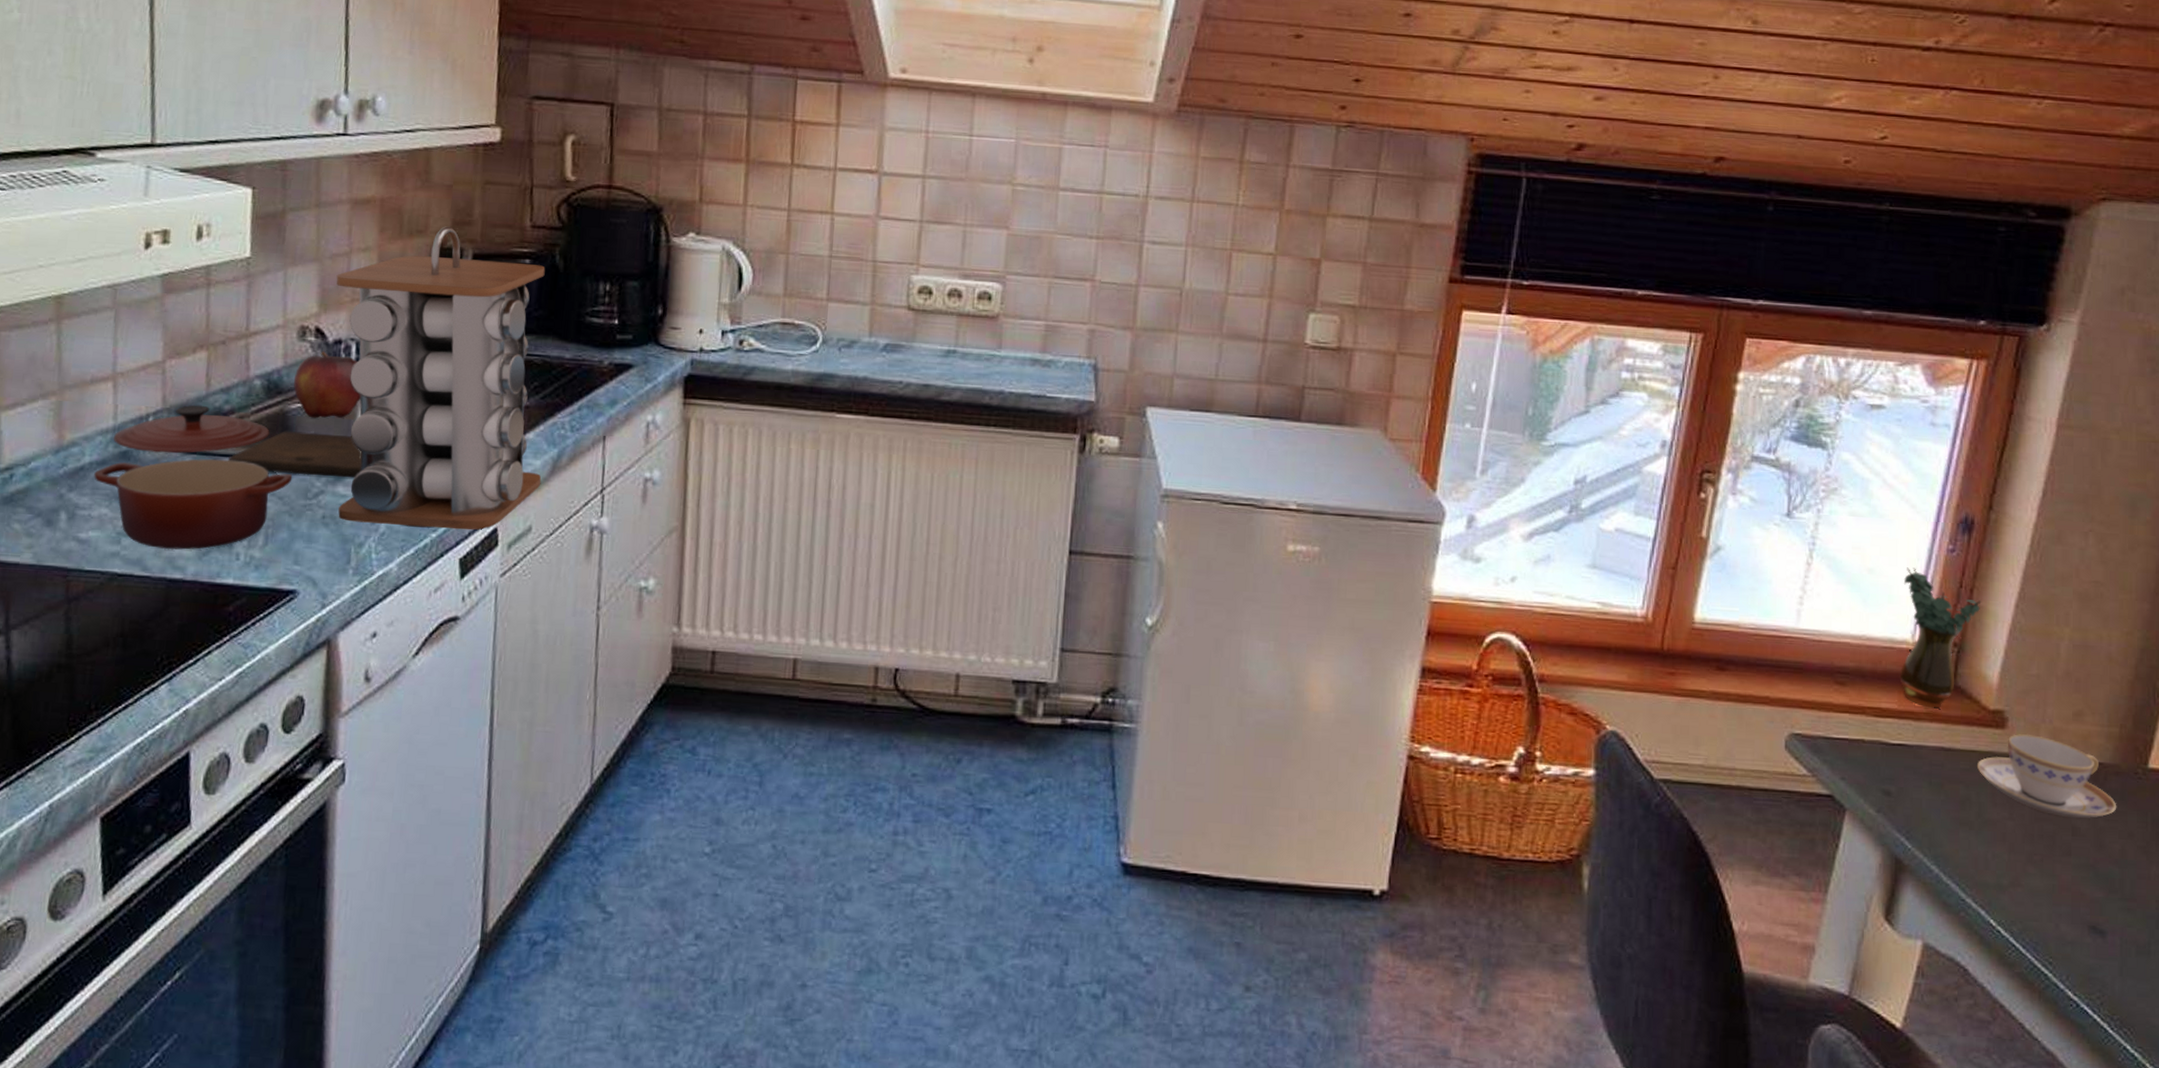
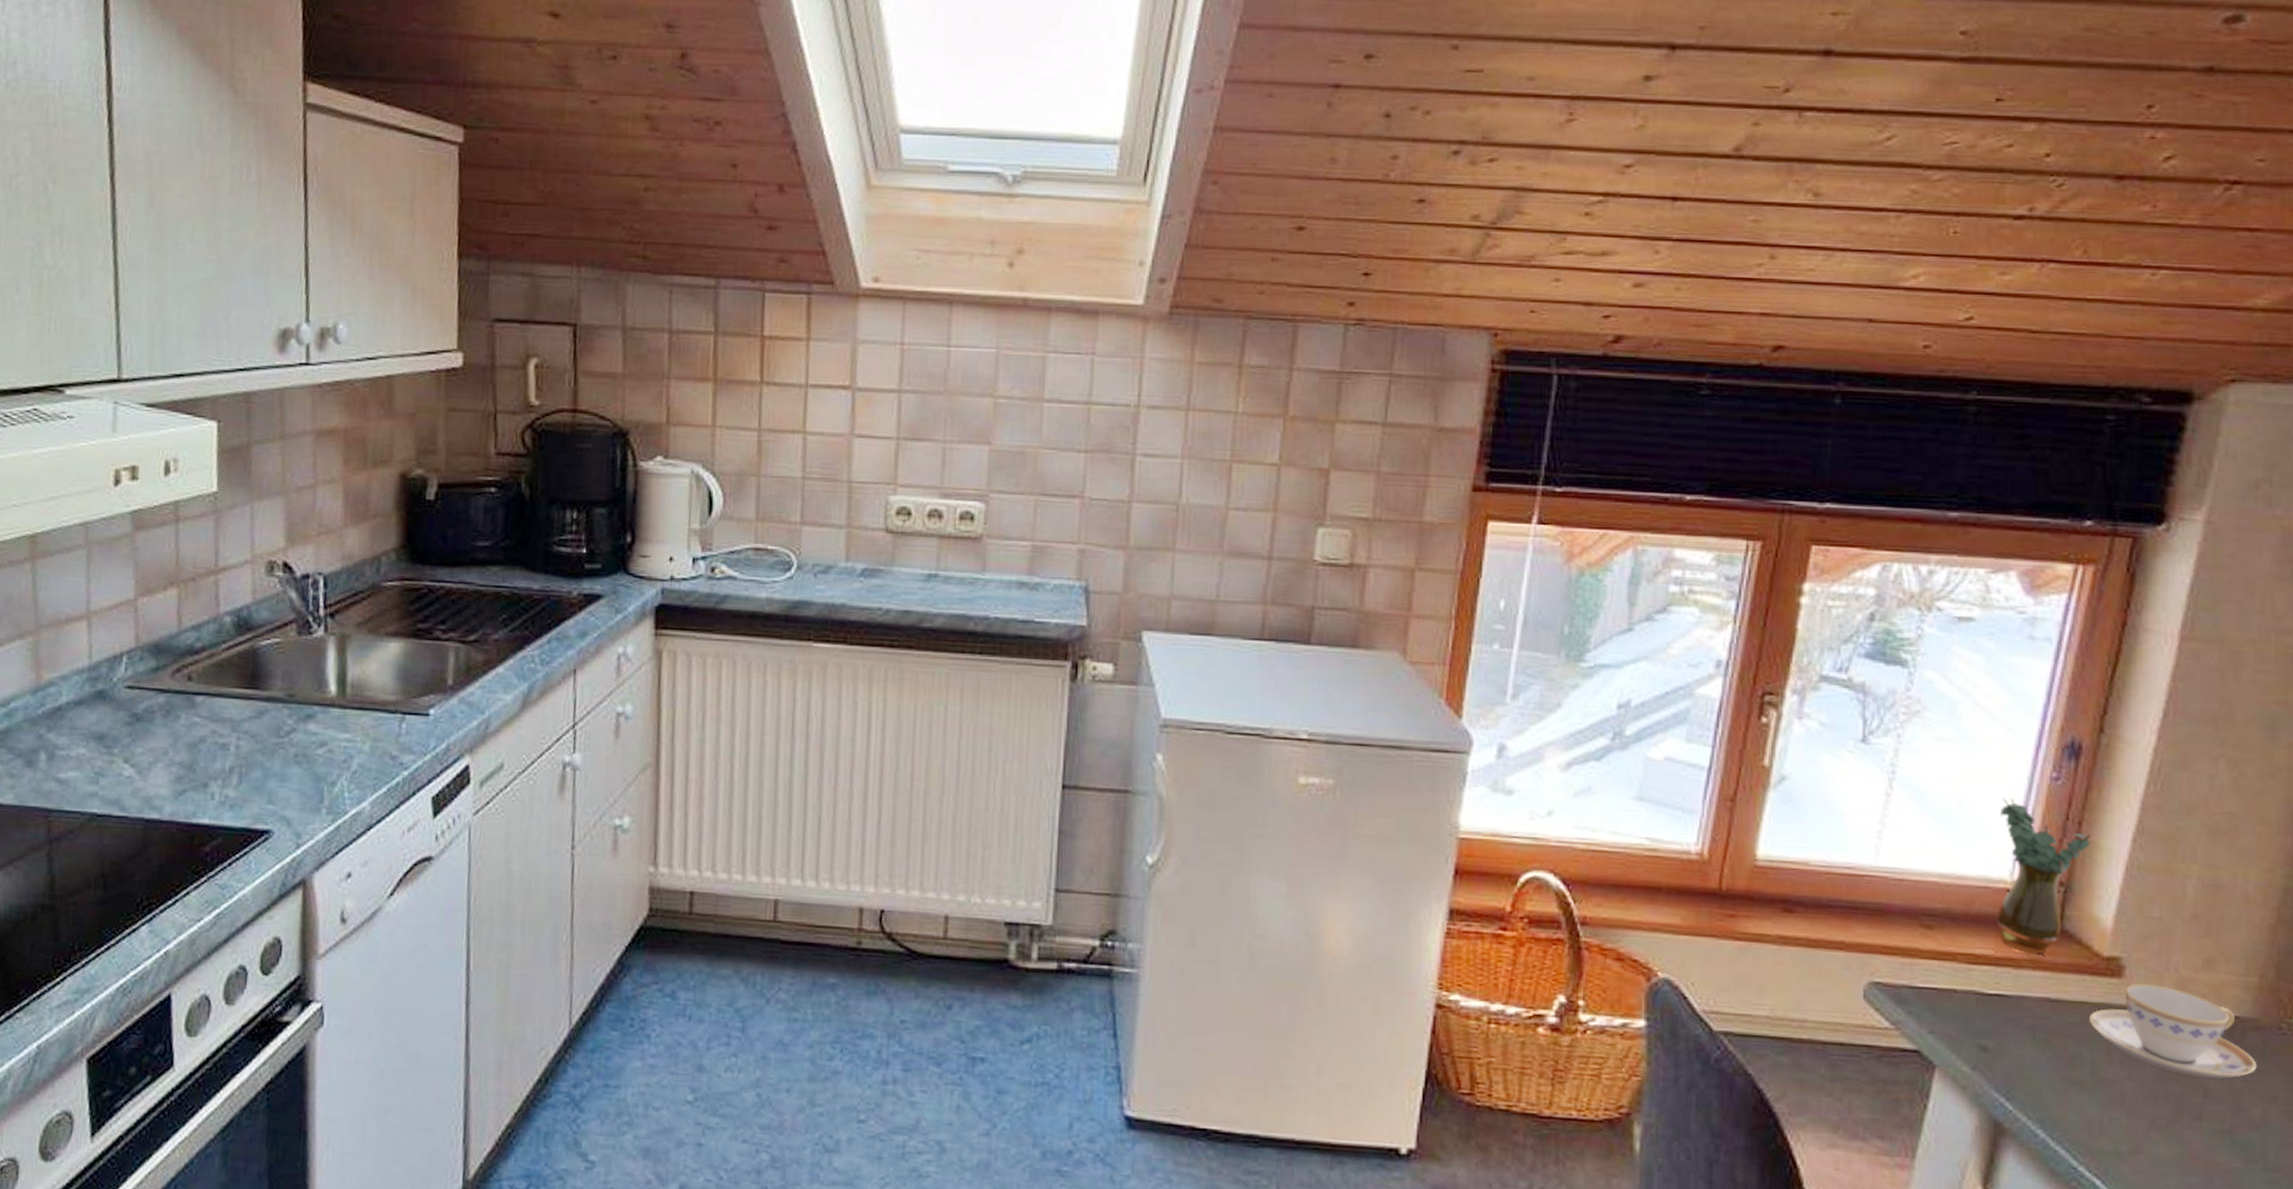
saucepan: present [94,405,293,550] -> none [71,643,264,790]
cutting board: present [227,431,370,478] -> none [200,668,340,716]
fruit: present [293,351,361,418] -> none [262,586,330,655]
spice rack: present [336,226,545,530] -> none [302,455,512,768]

